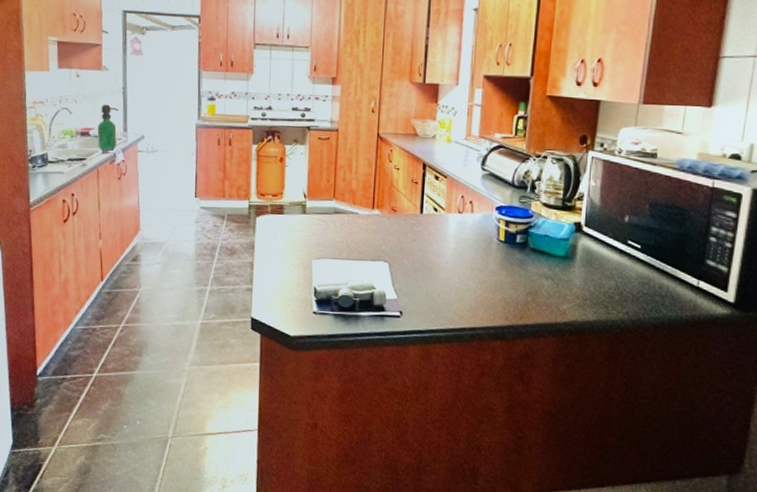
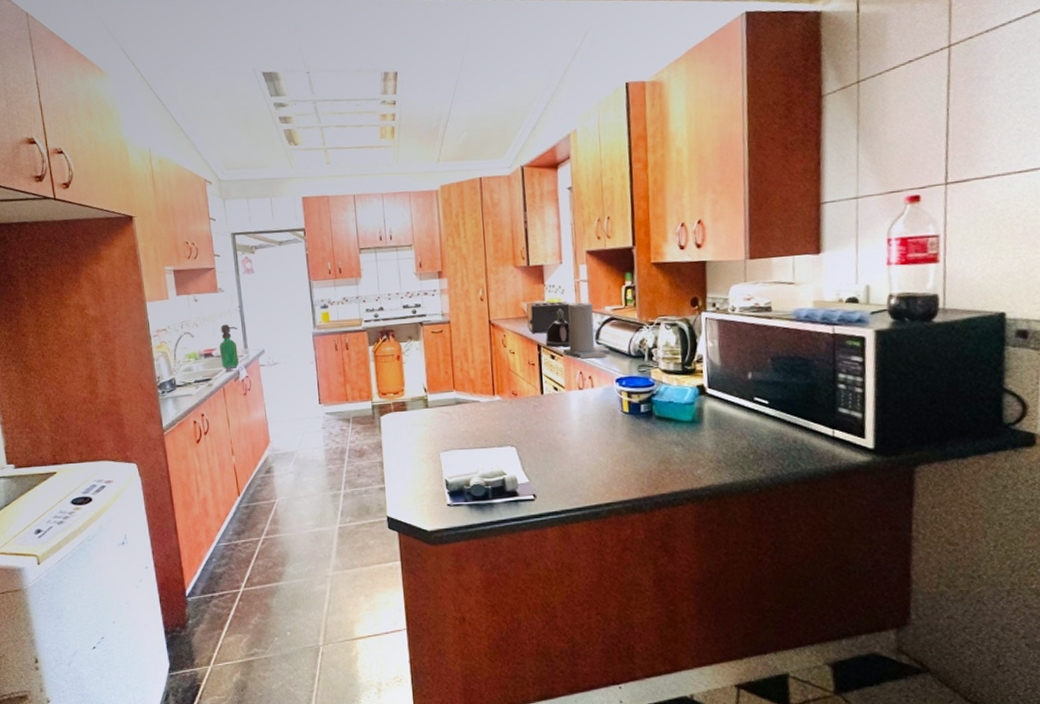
toaster: none [415,120,460,153] -> present [526,301,570,334]
kettle: none [431,130,458,170] -> present [545,309,571,348]
paper towel: none [447,126,494,184] -> present [563,302,610,359]

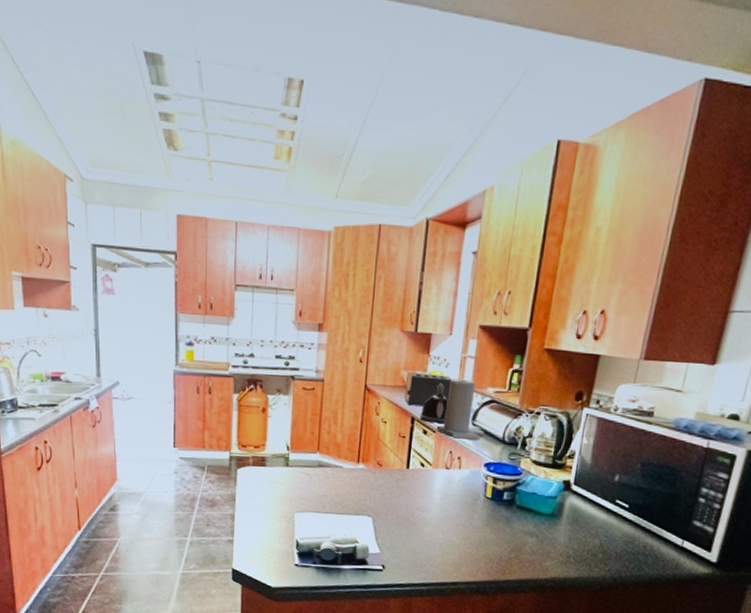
soap dispenser: present [219,324,239,369] -> none [68,347,90,397]

